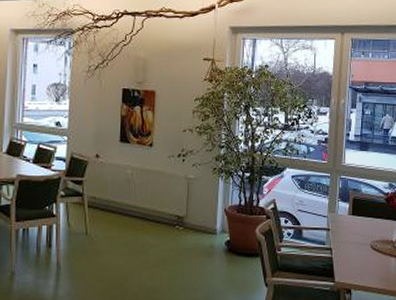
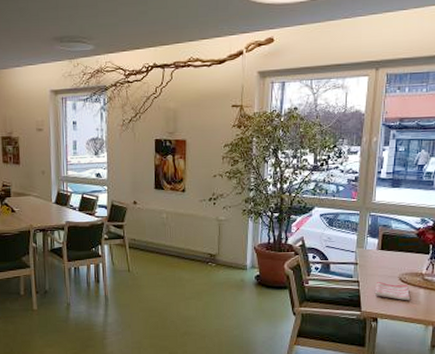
dish towel: none [348,249,383,271] -> present [375,281,411,301]

